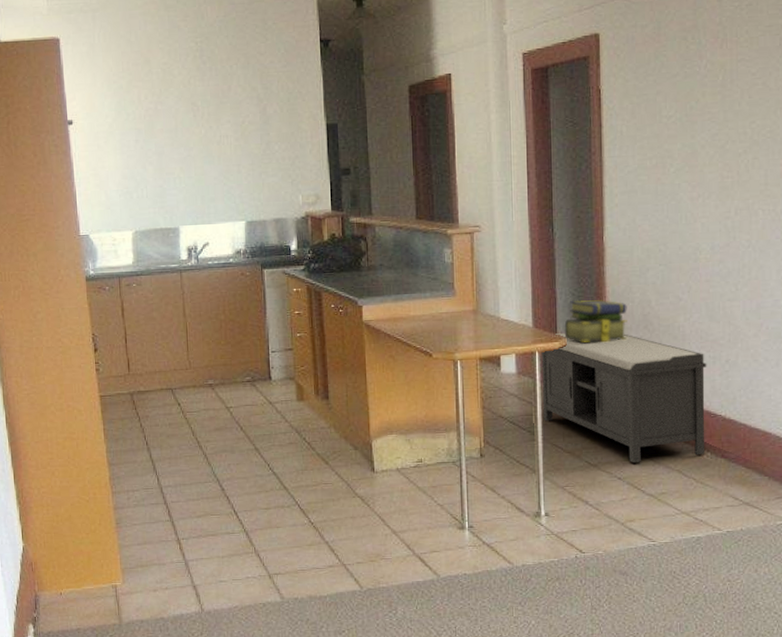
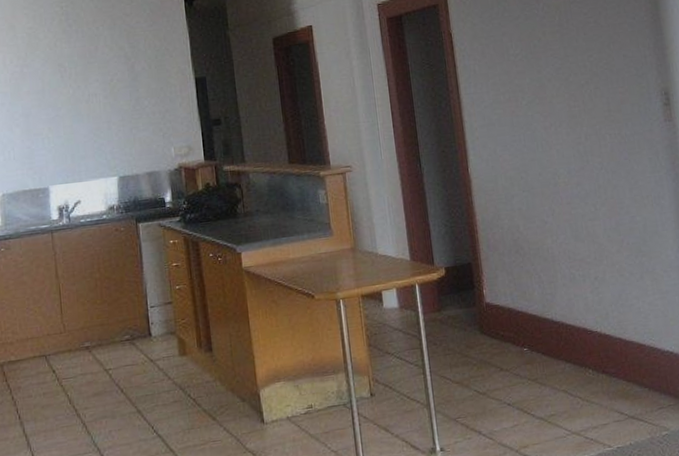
bench: present [541,333,707,464] -> none [421,259,586,388]
stack of books: present [564,300,627,343] -> none [440,228,500,272]

